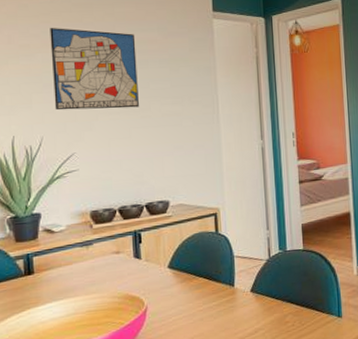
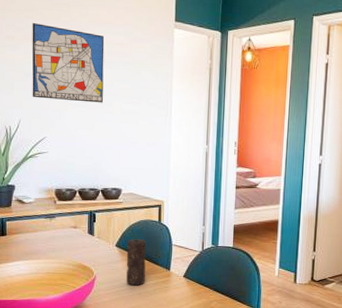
candle: none [181,255,206,311] -> present [126,239,146,286]

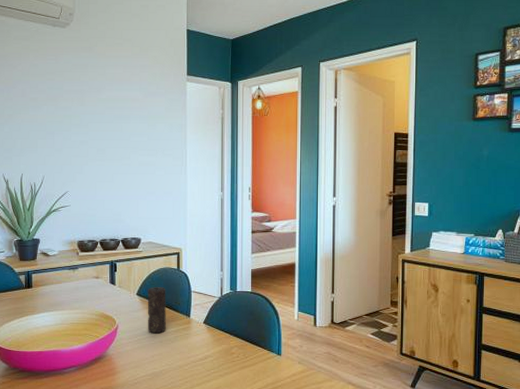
wall art: present [32,23,105,103] -> none [54,85,121,156]

